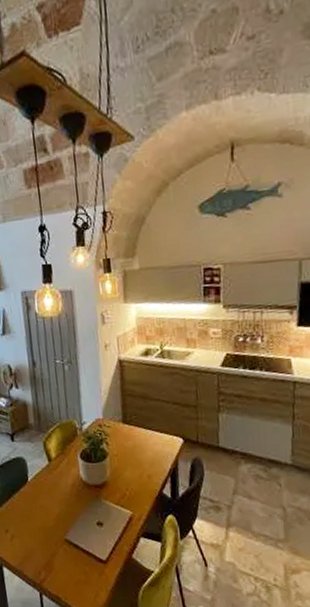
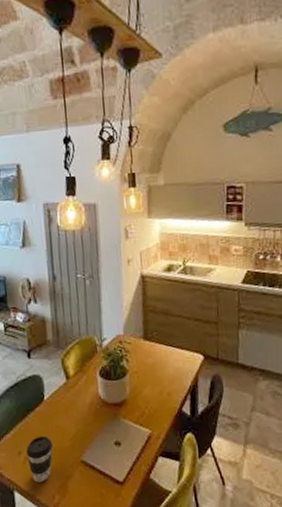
coffee cup: none [12,515,38,559] -> present [26,435,53,482]

